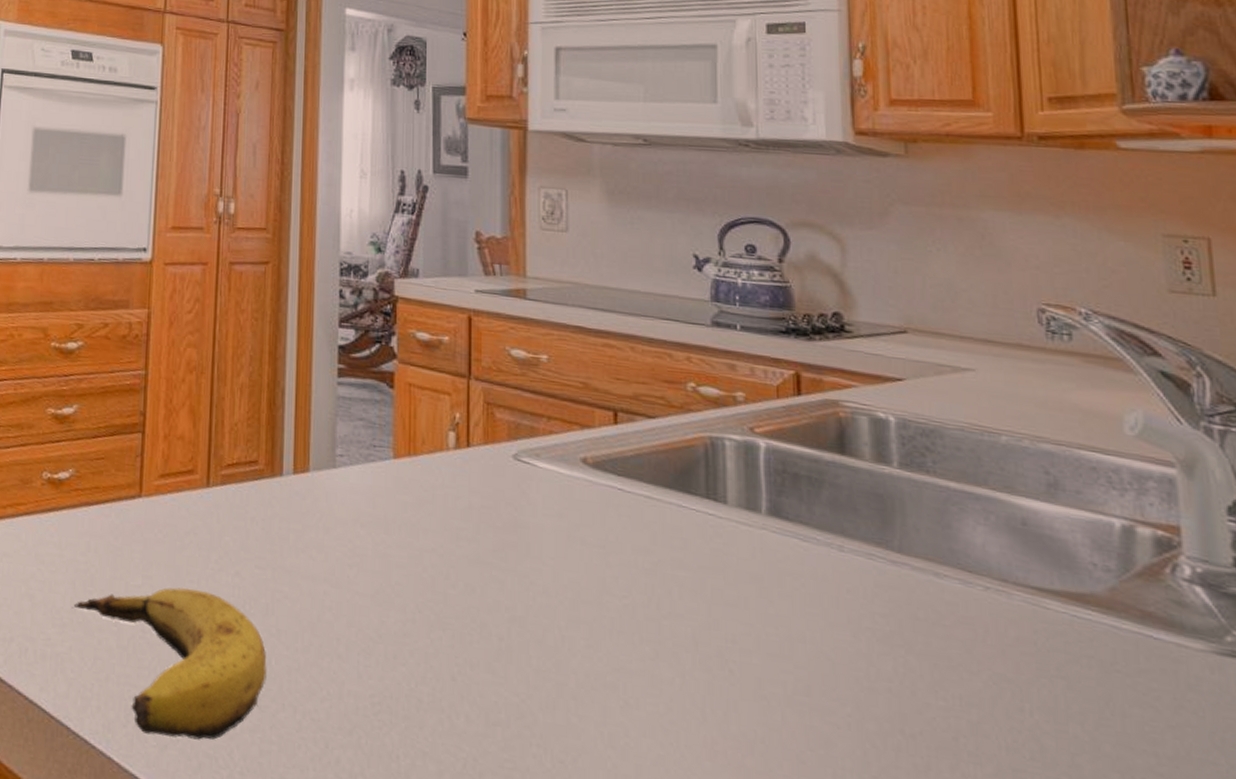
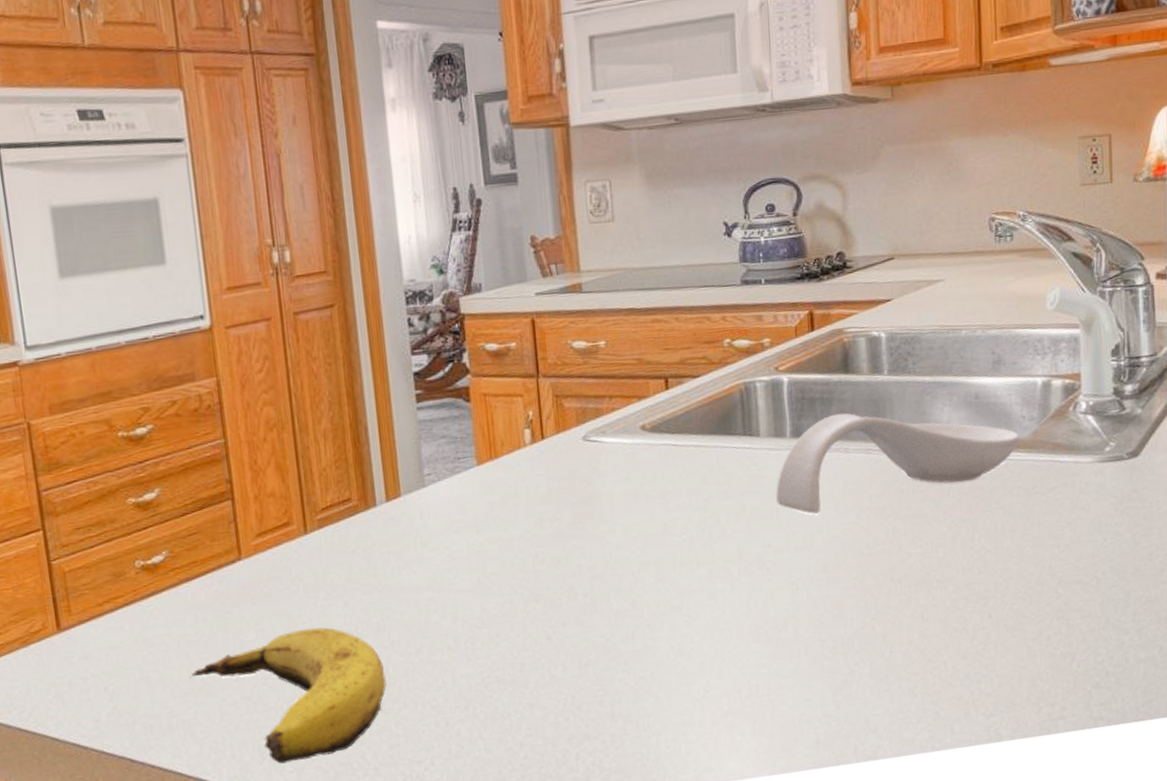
spoon rest: none [745,499,1090,631] -> present [776,413,1020,514]

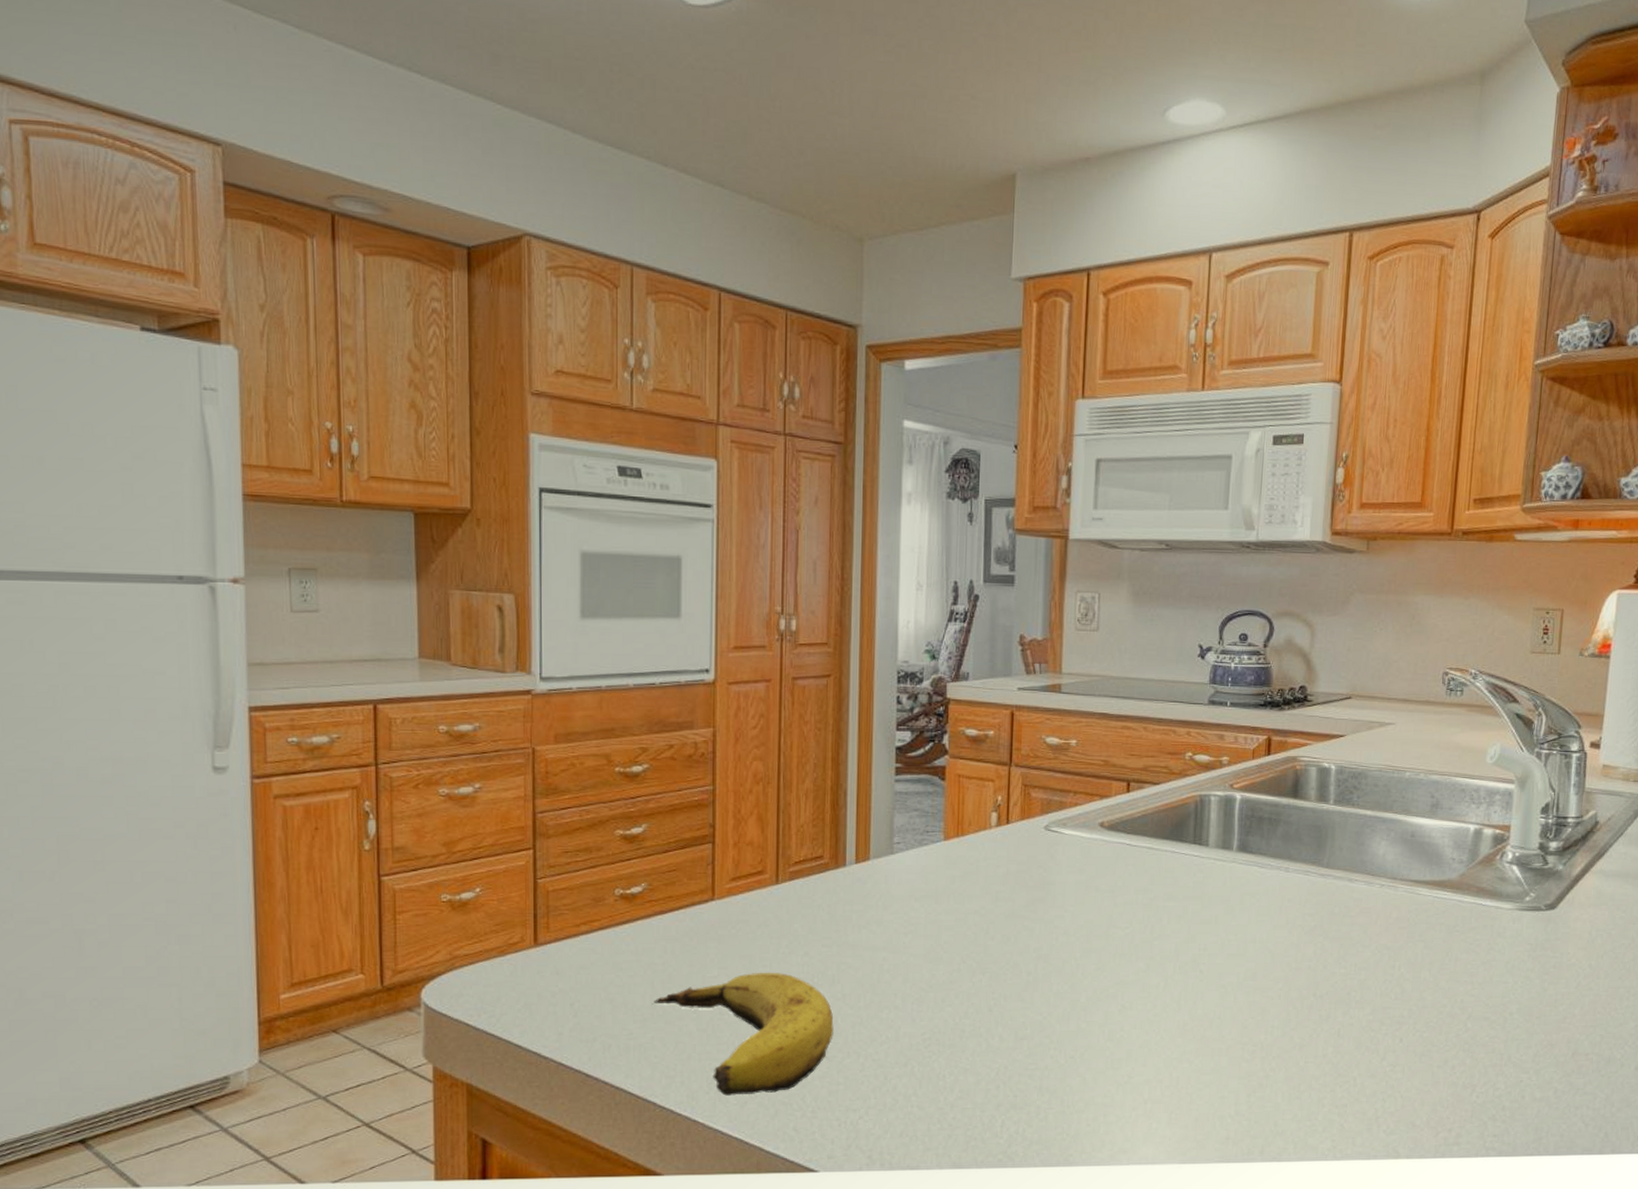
spoon rest: present [776,413,1020,514] -> none [1216,834,1448,925]

